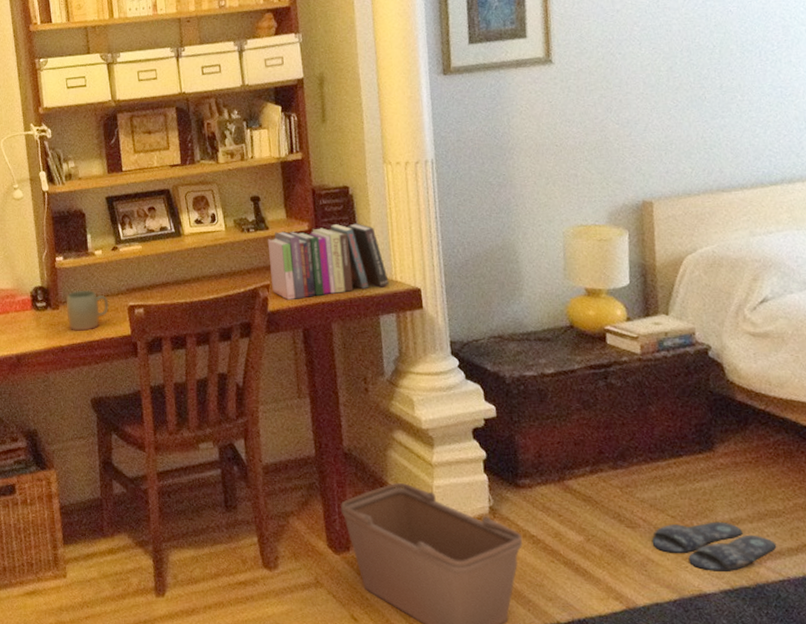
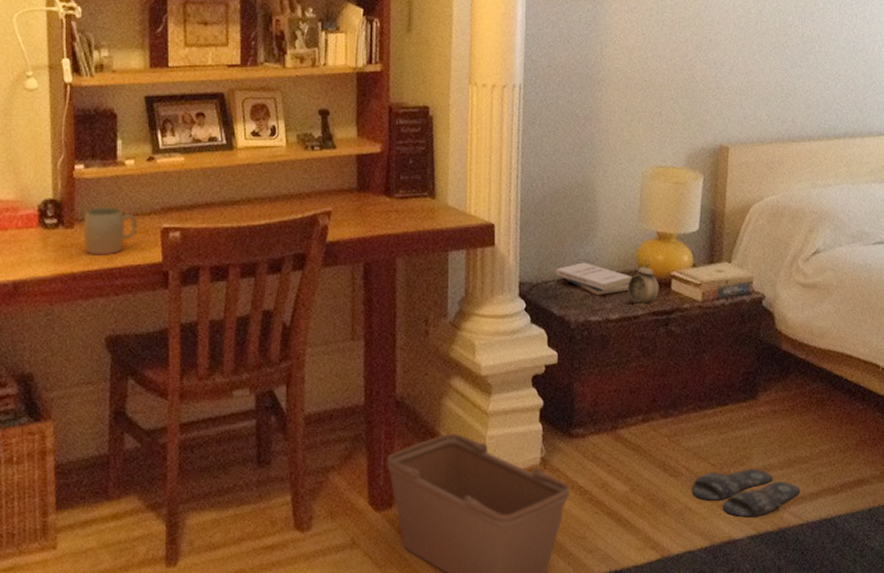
books: present [268,223,389,300] -> none [334,148,462,229]
books: none [485,320,565,351] -> present [556,262,633,295]
alarm clock: none [560,315,594,363] -> present [627,259,659,308]

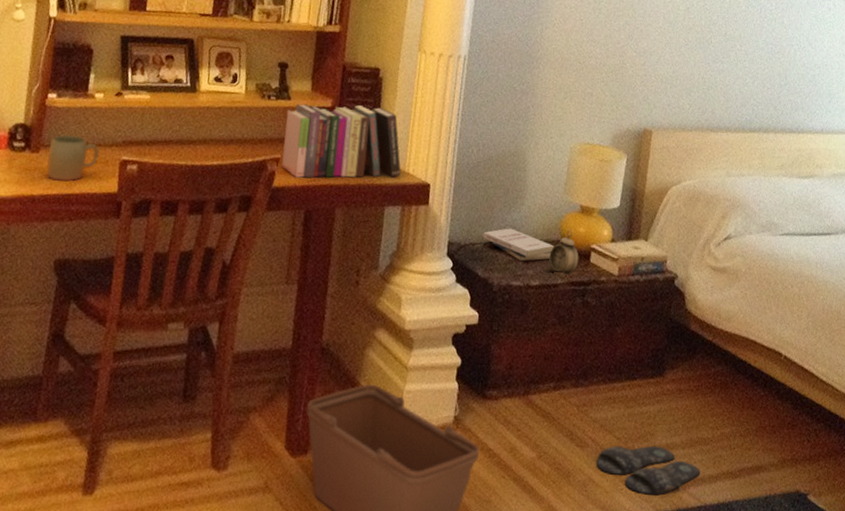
books: none [334,148,462,229] -> present [281,103,401,178]

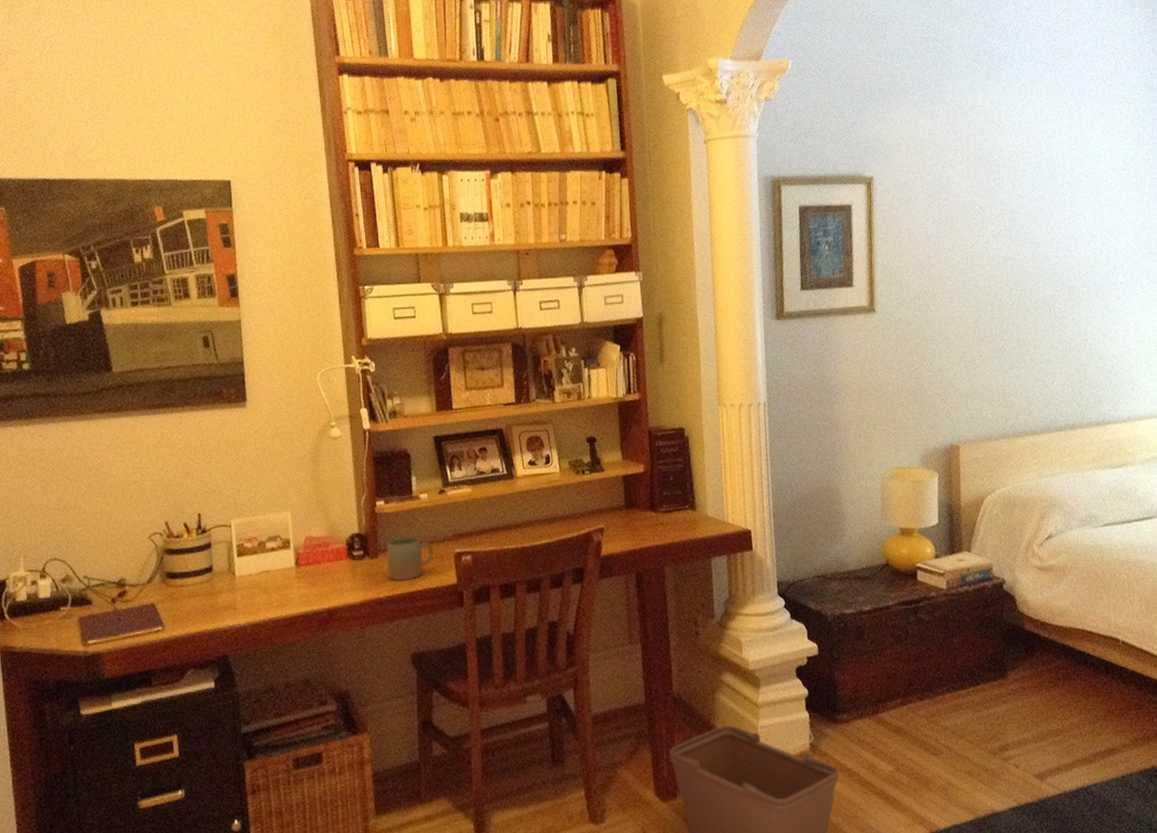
books: present [281,103,401,178] -> none [603,465,721,543]
books: present [483,228,555,261] -> none [810,560,881,589]
alarm clock: present [549,230,579,278] -> none [877,553,907,599]
slippers: present [597,445,701,495] -> none [953,743,1056,791]

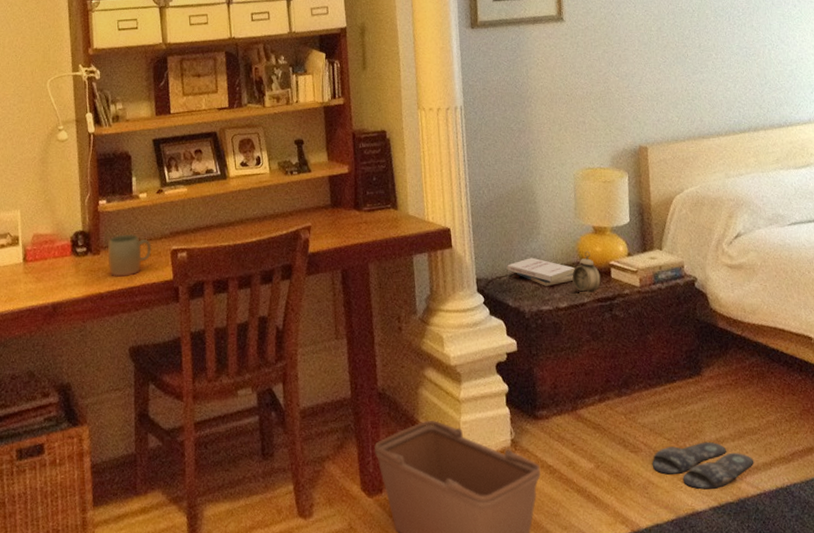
books: none [810,560,881,589] -> present [507,257,576,286]
alarm clock: none [877,553,907,599] -> present [572,251,601,296]
slippers: none [953,743,1056,791] -> present [653,441,754,490]

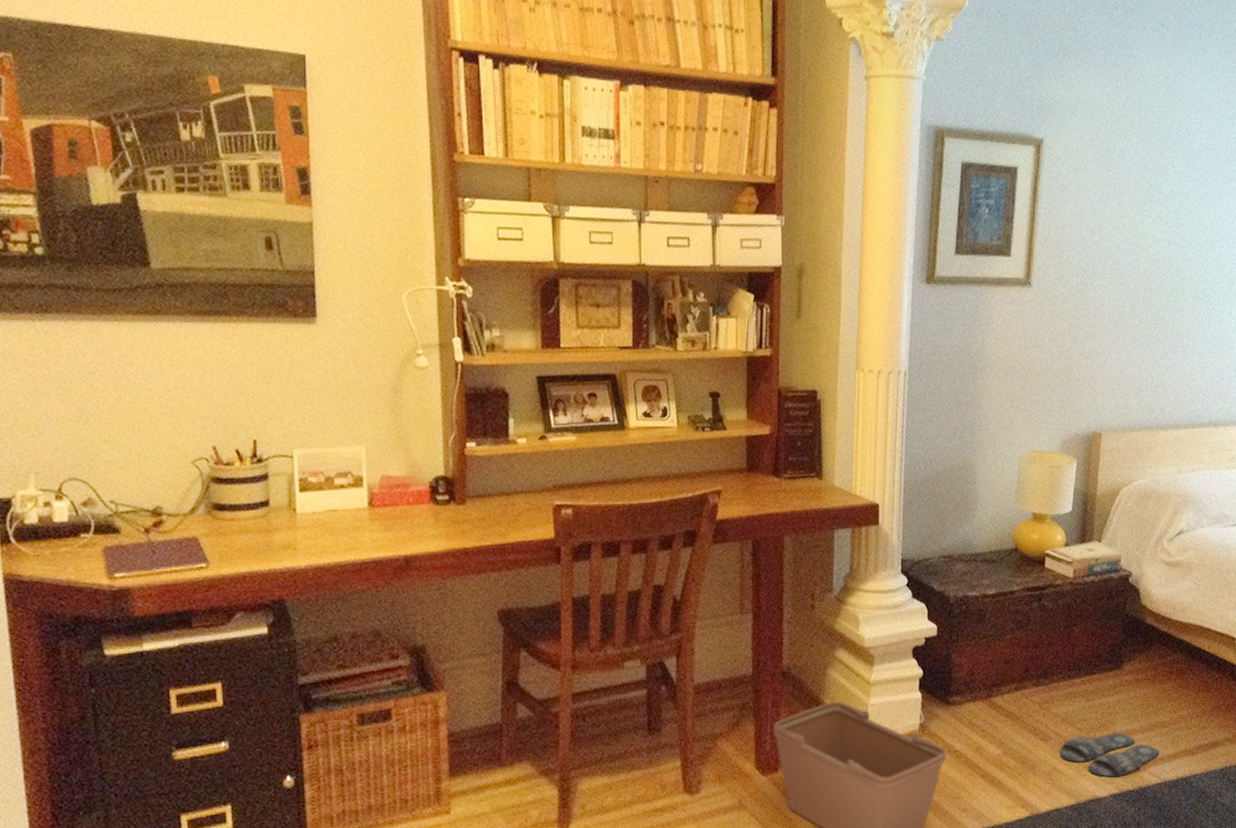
mug: present [107,233,152,277] -> none [475,483,530,531]
books: present [507,257,576,286] -> none [936,541,1009,571]
alarm clock: present [572,251,601,296] -> none [1004,538,1034,585]

